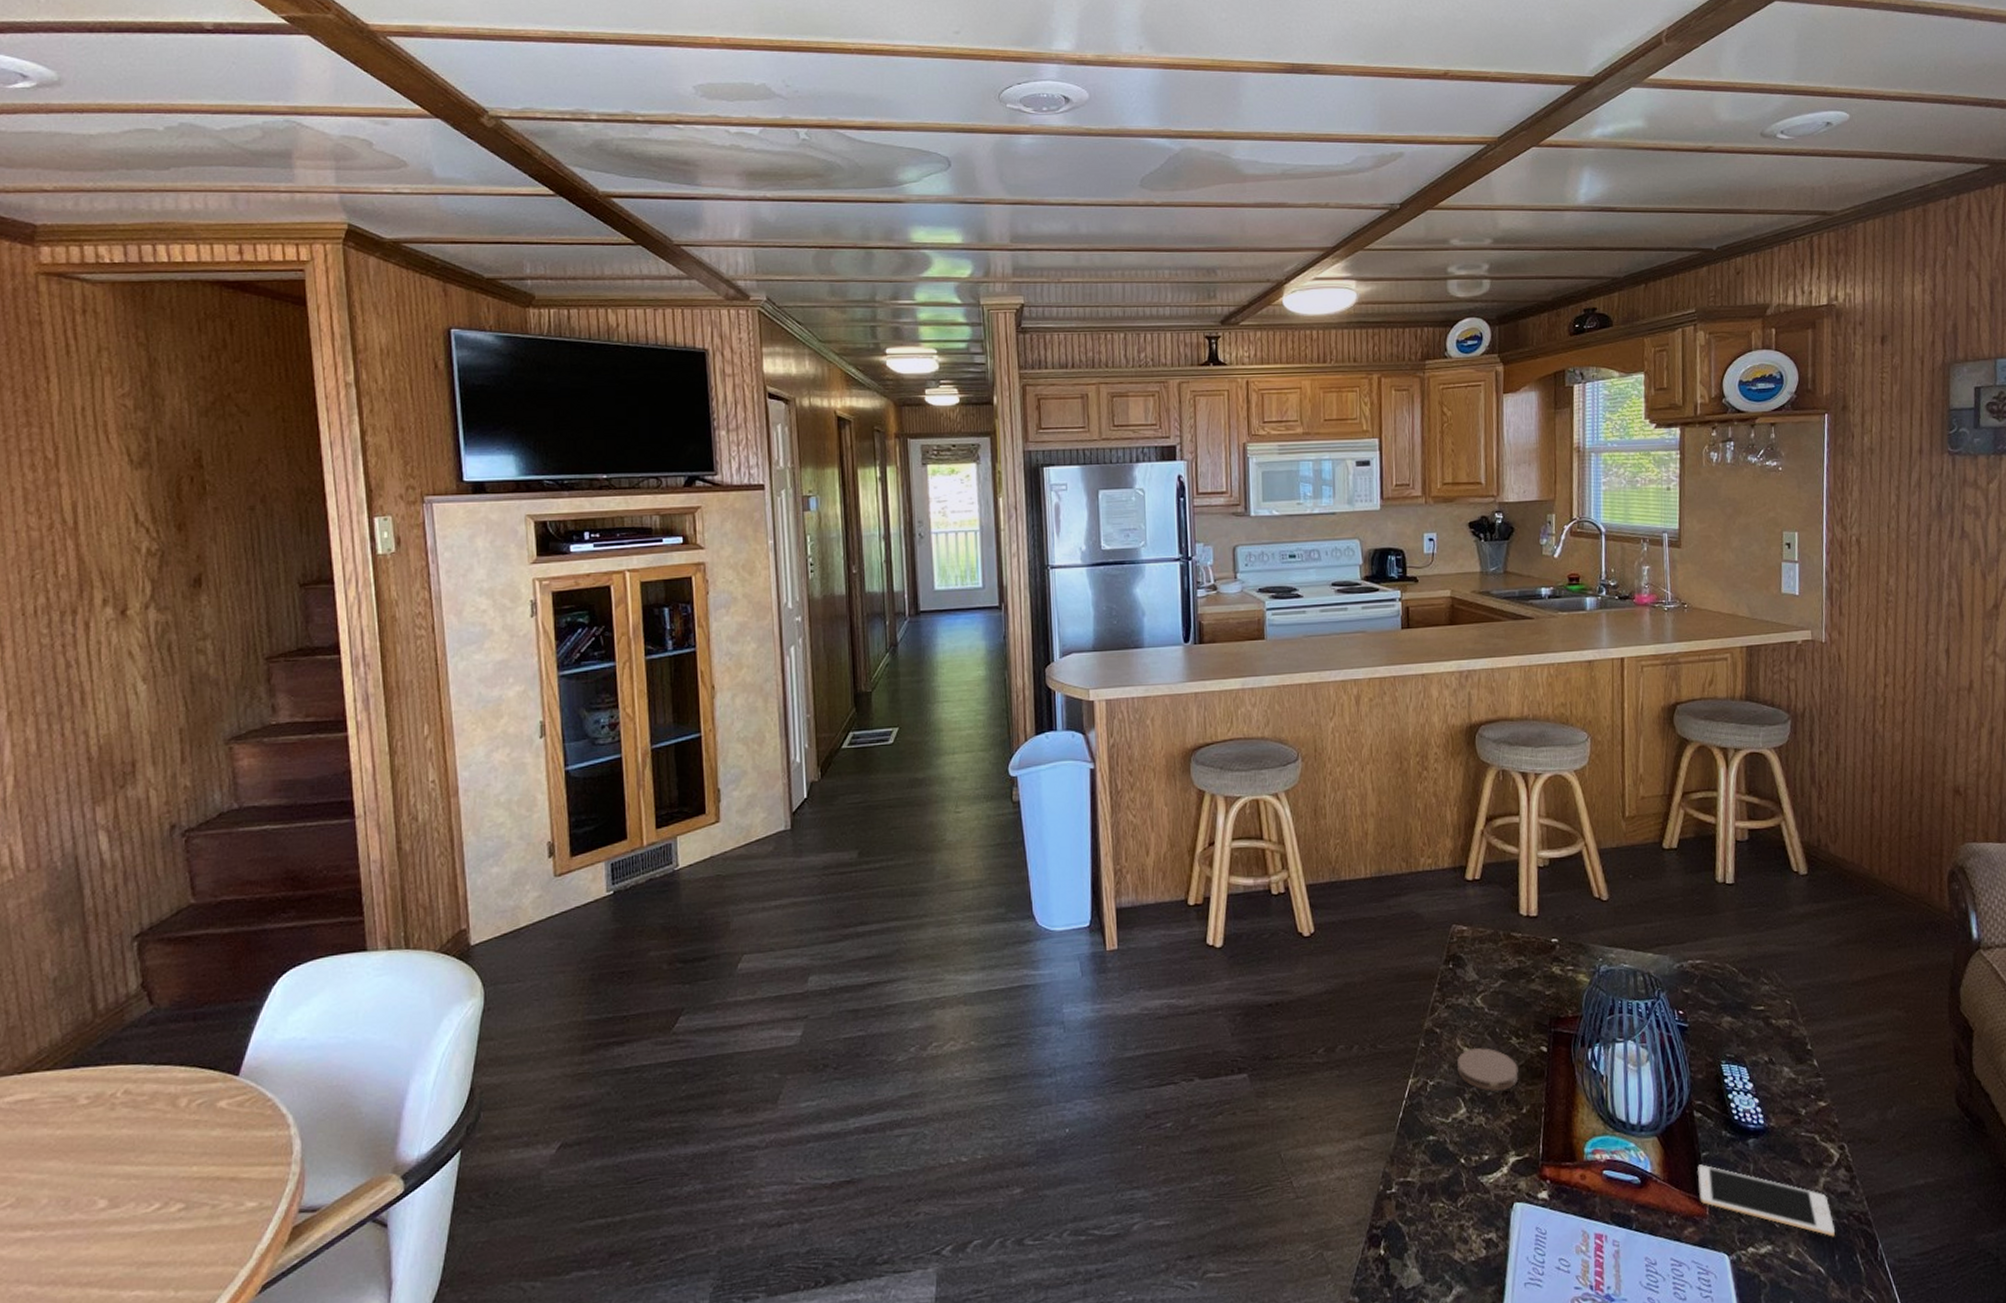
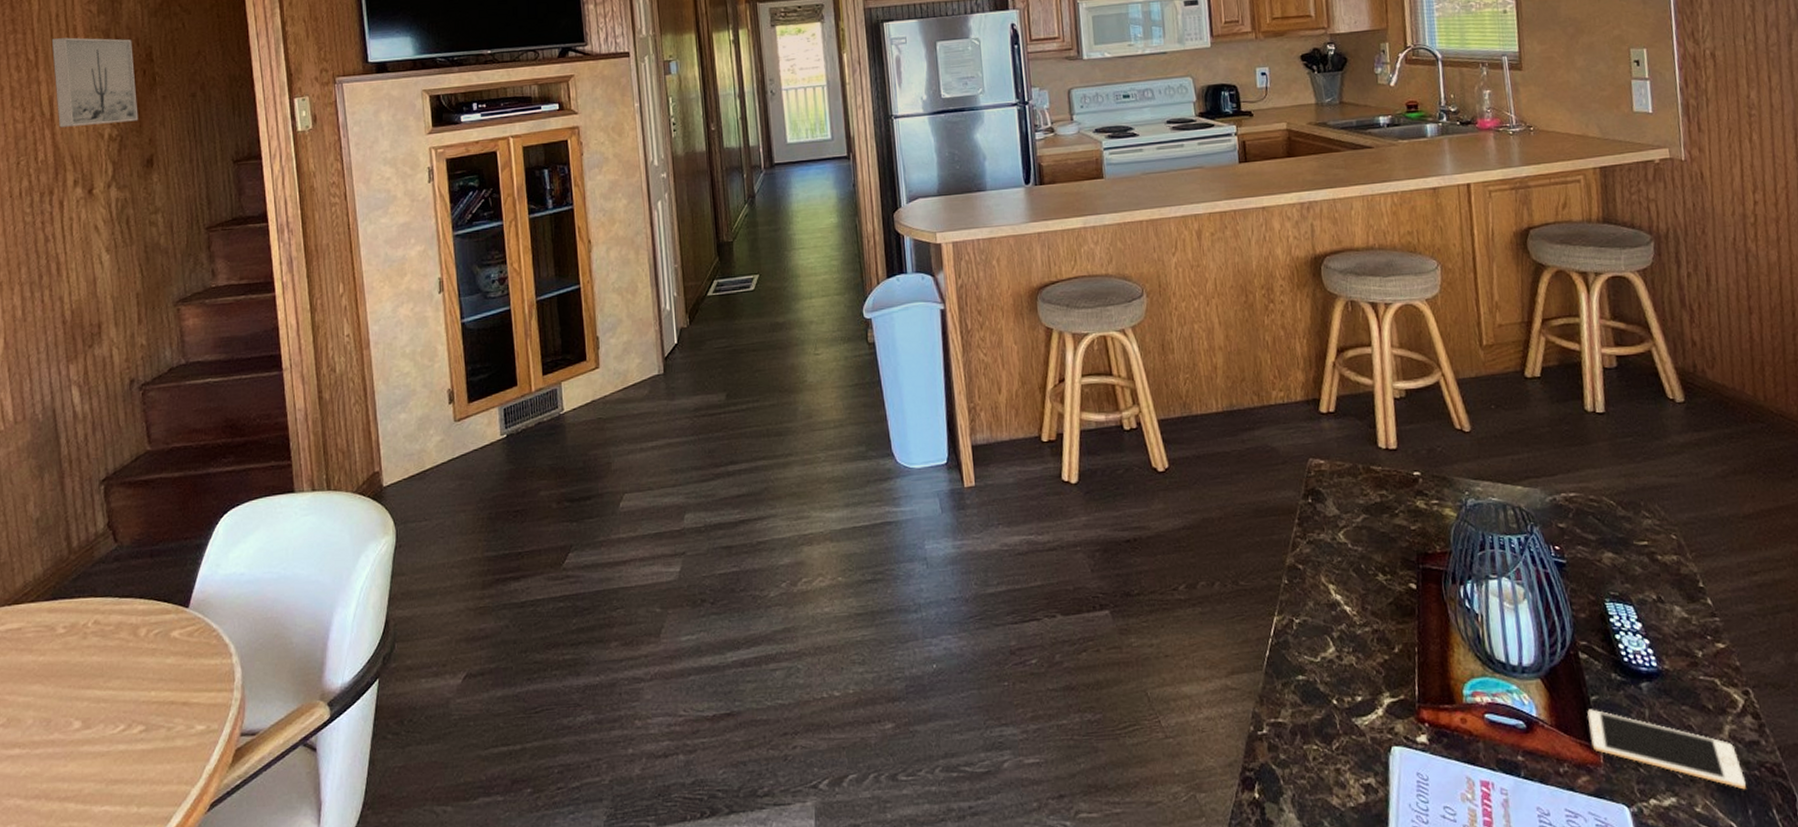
wall art: none [75,435,184,538] -> present [51,37,138,128]
coaster: present [1457,1047,1519,1092] -> none [1322,584,1388,630]

